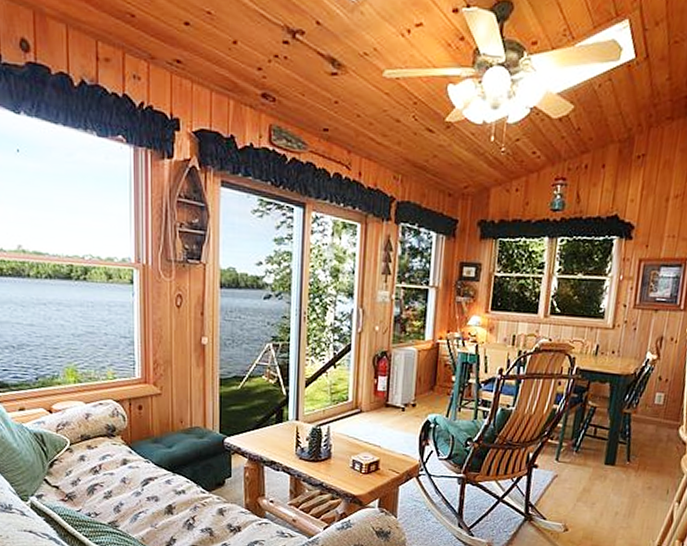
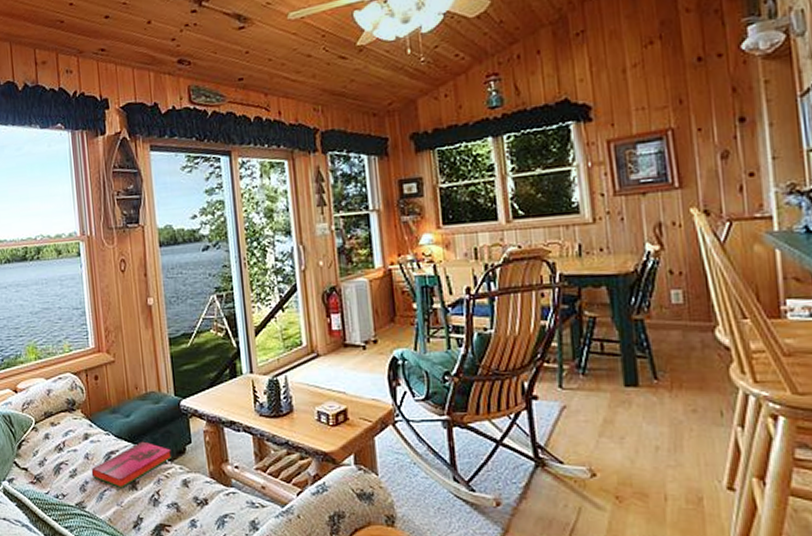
hardback book: none [127,471,210,512] -> present [91,441,172,489]

